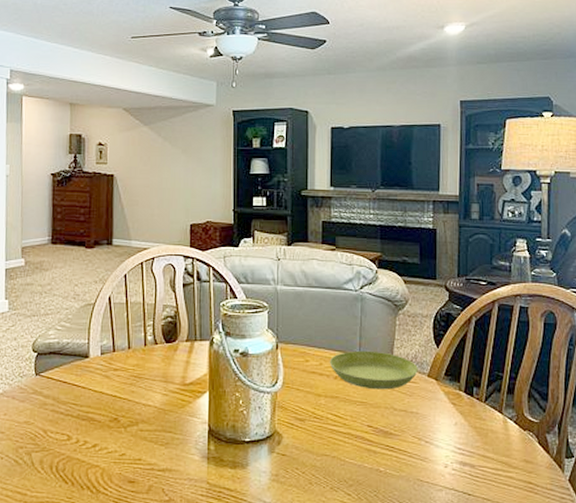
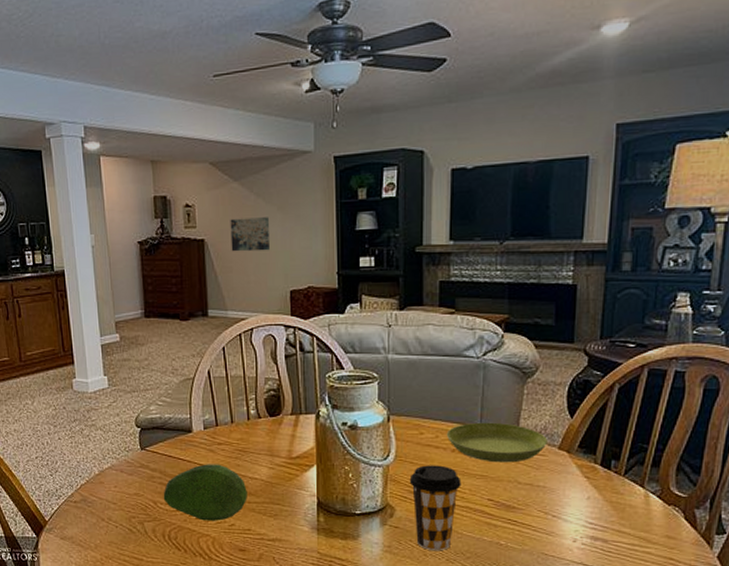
fruit: none [54,390,140,451] -> present [163,464,247,521]
wall art: none [138,158,174,188] -> present [230,217,271,252]
coffee cup: none [296,392,343,479] -> present [409,465,461,551]

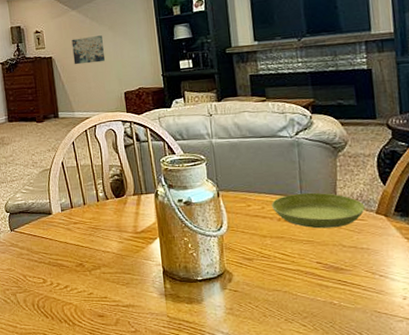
fruit: present [163,464,247,521] -> none [31,240,102,291]
coffee cup: present [409,465,461,551] -> none [242,233,291,312]

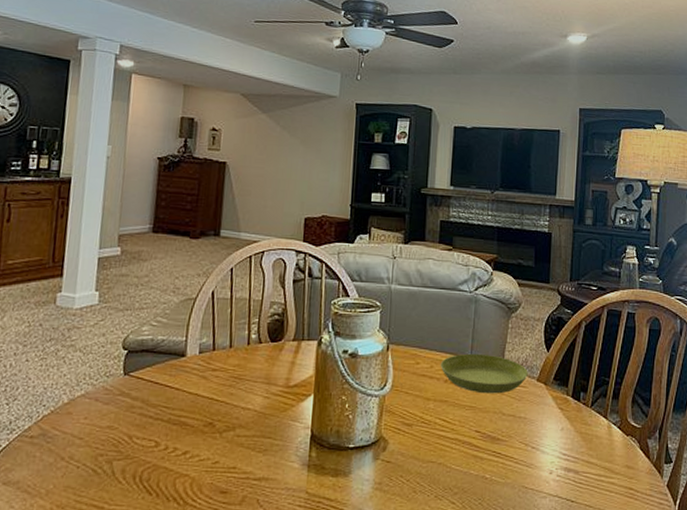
wall art: present [71,35,106,65] -> none [252,146,291,179]

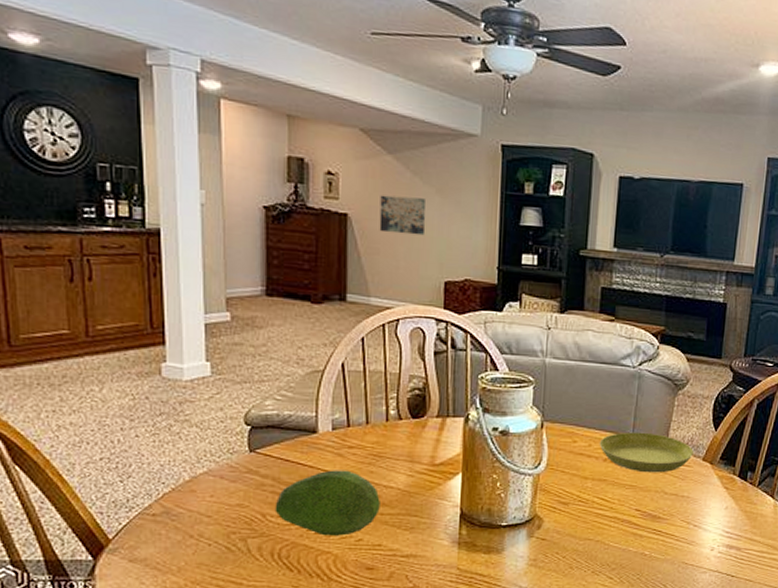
fruit: none [141,392,238,458] -> present [275,470,380,536]
wall art: none [252,146,291,179] -> present [379,195,426,236]

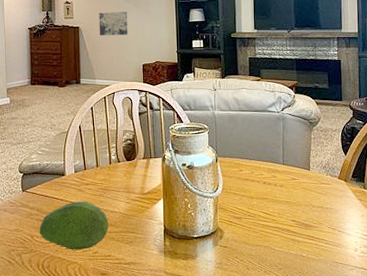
saucer: present [599,432,694,473] -> none [259,160,331,191]

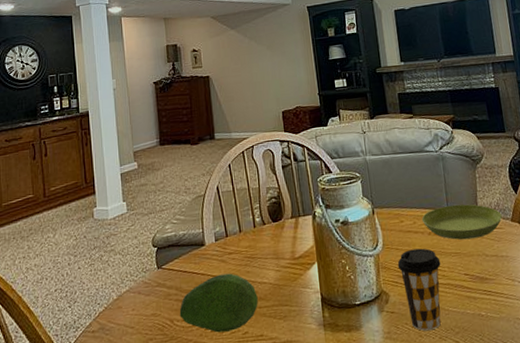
wall art: present [99,12,128,36] -> none [229,55,264,84]
coffee cup: none [233,195,272,265] -> present [397,248,441,331]
saucer: none [259,160,331,191] -> present [421,204,502,240]

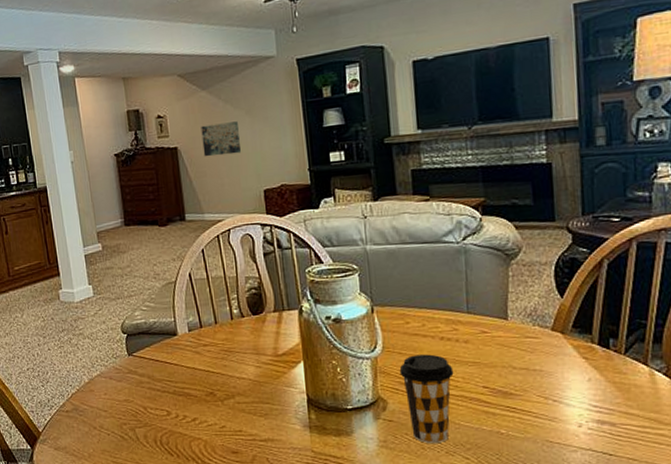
fruit: present [179,273,258,333] -> none [152,365,237,424]
wall art: none [229,55,264,84] -> present [201,121,242,157]
saucer: present [421,204,502,240] -> none [433,307,539,348]

